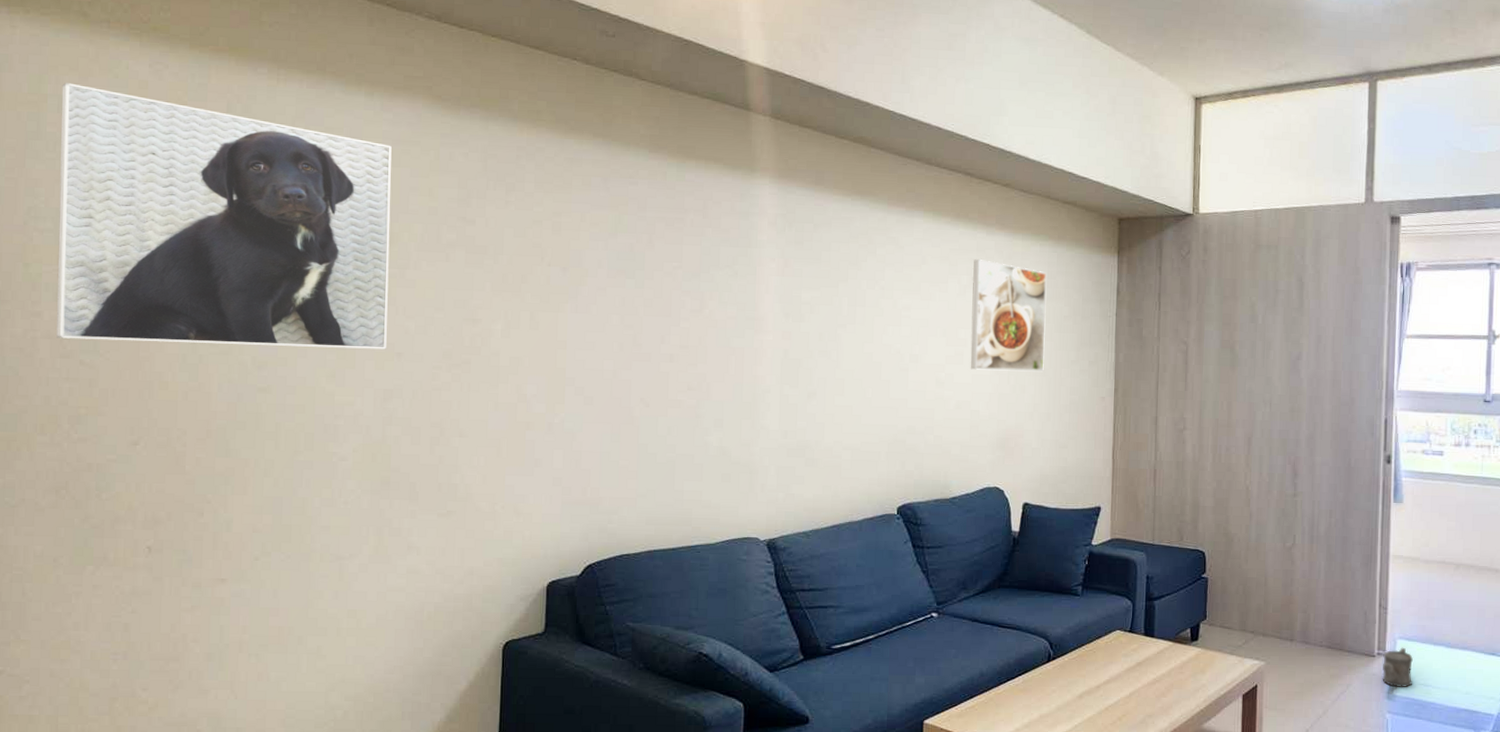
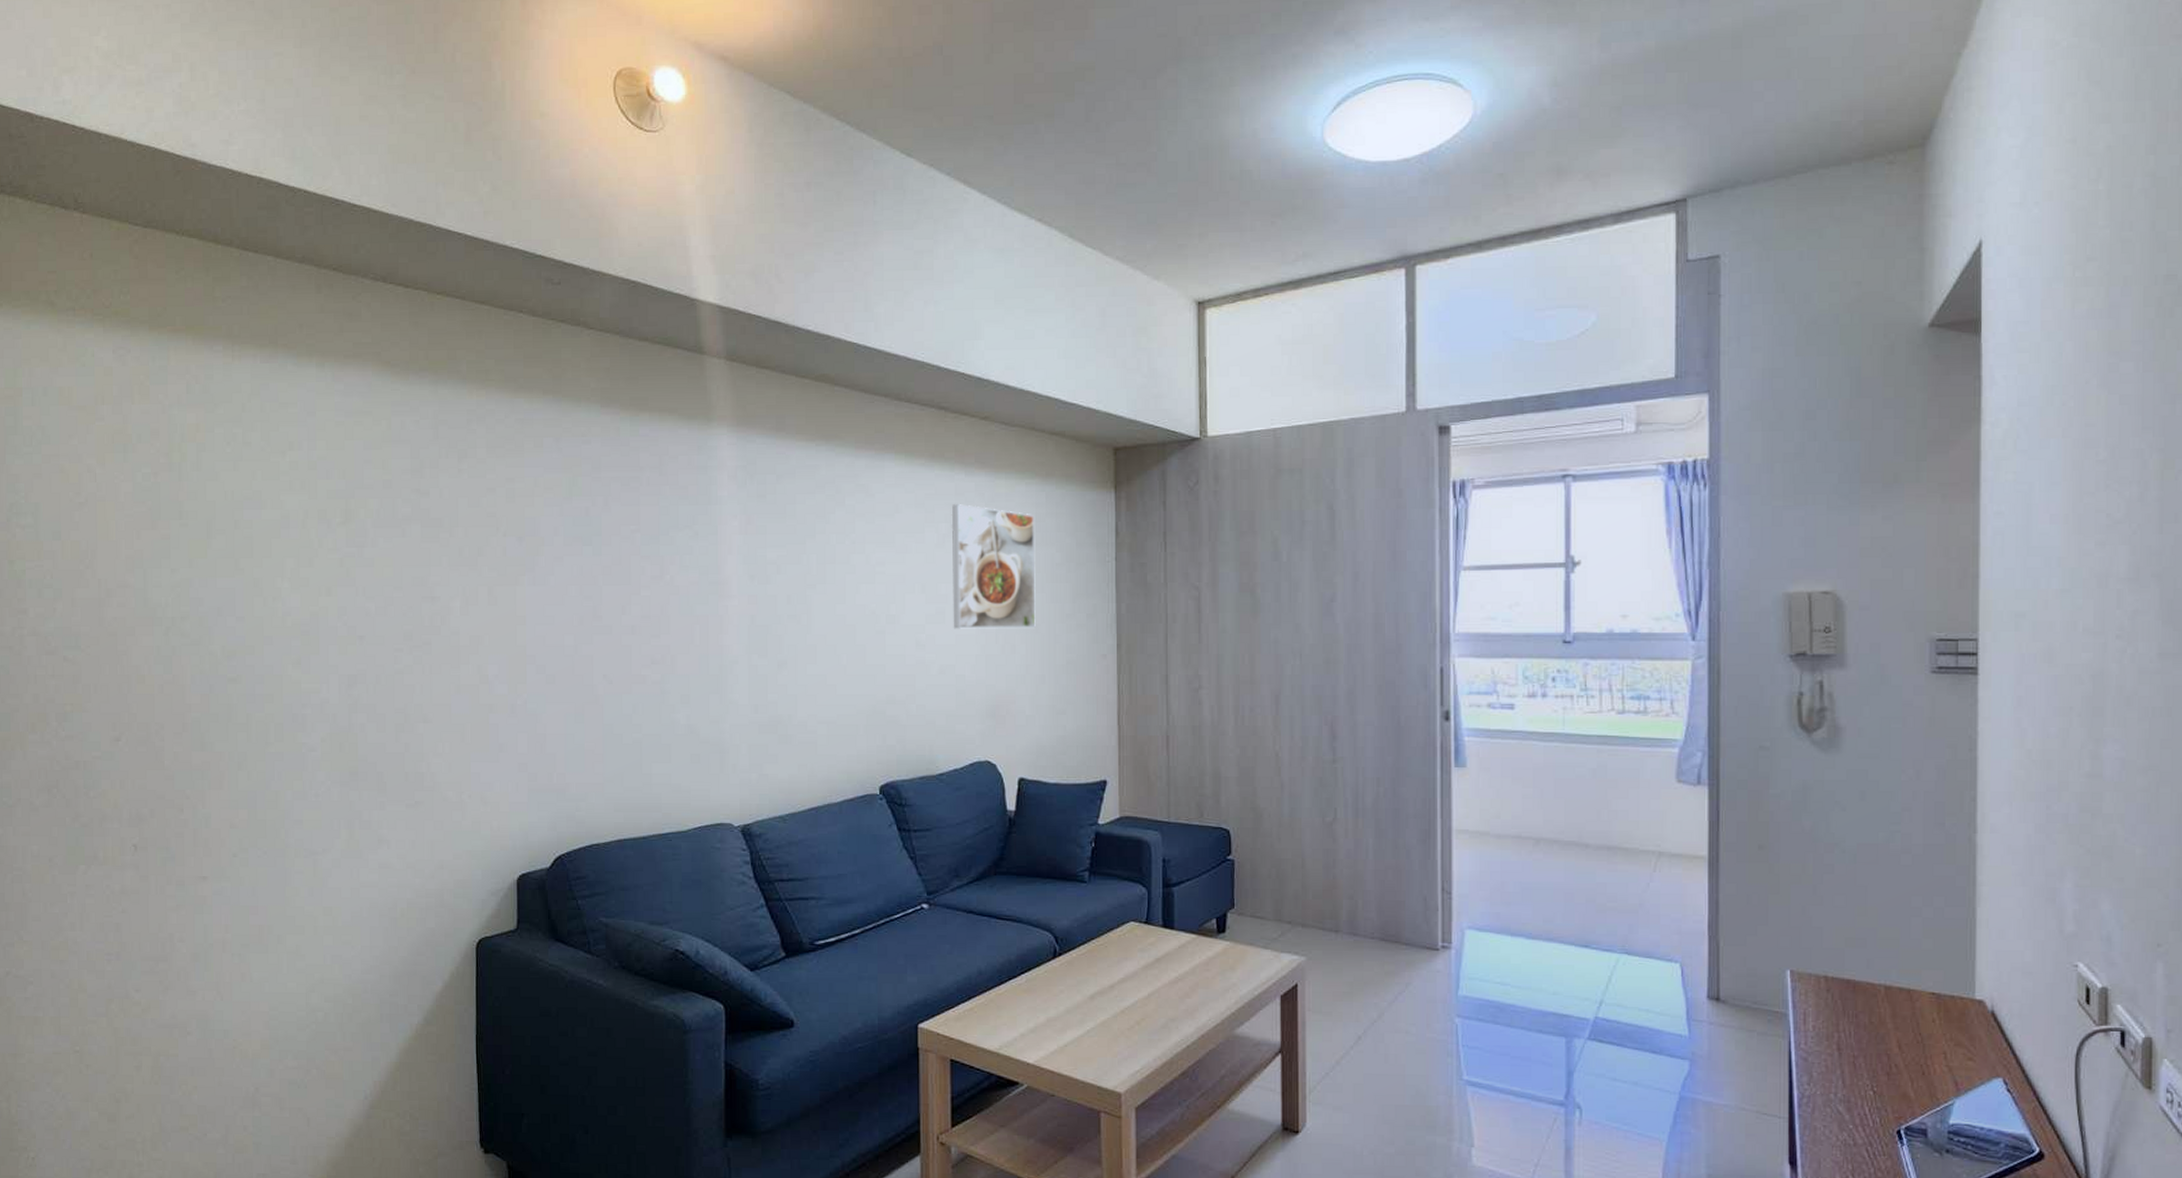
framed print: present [56,83,392,350] -> none [35,375,349,635]
watering can: present [1382,647,1413,688] -> none [1449,939,1486,987]

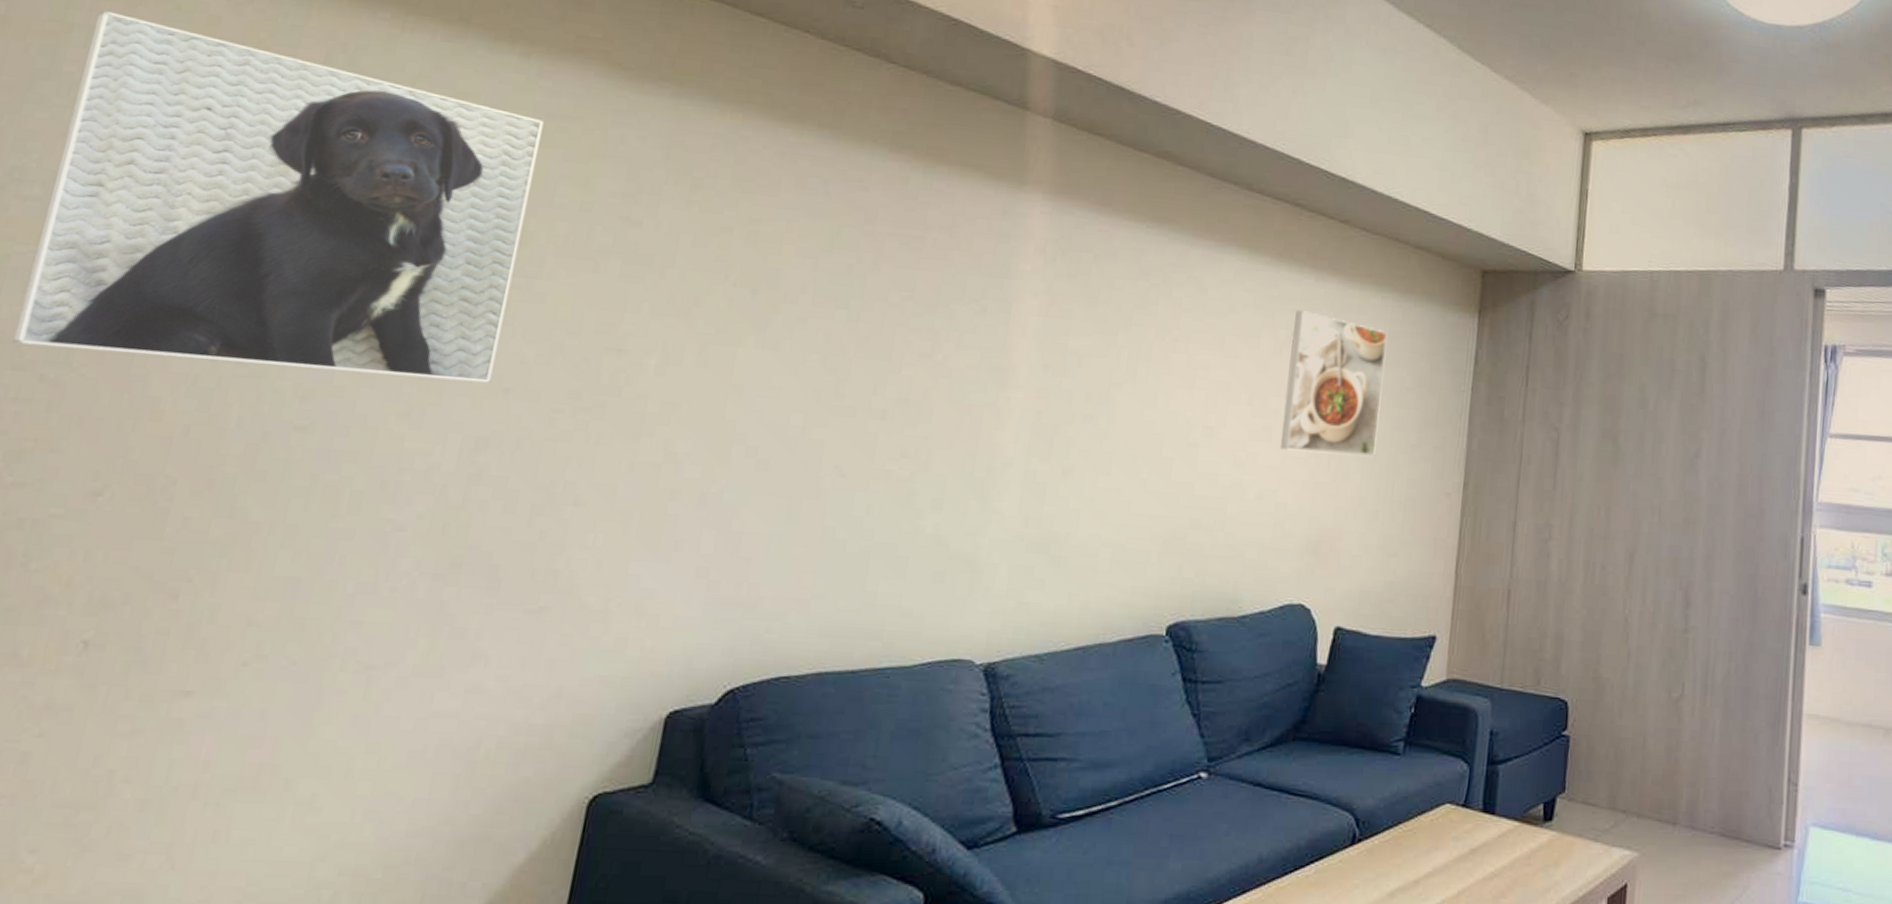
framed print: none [35,375,349,635] -> present [12,11,544,383]

